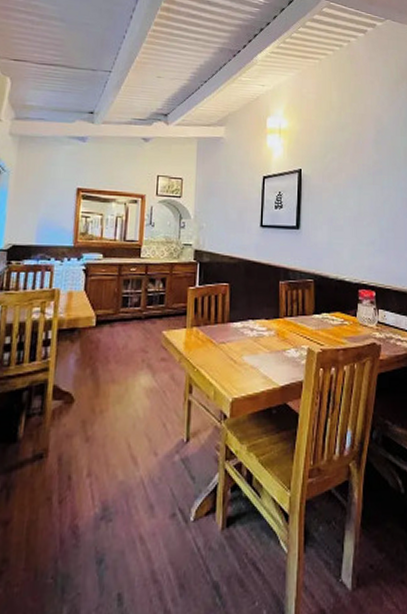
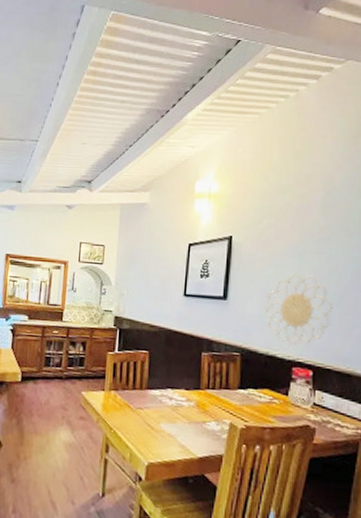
decorative wall piece: none [333,203,388,268] -> present [265,273,333,345]

